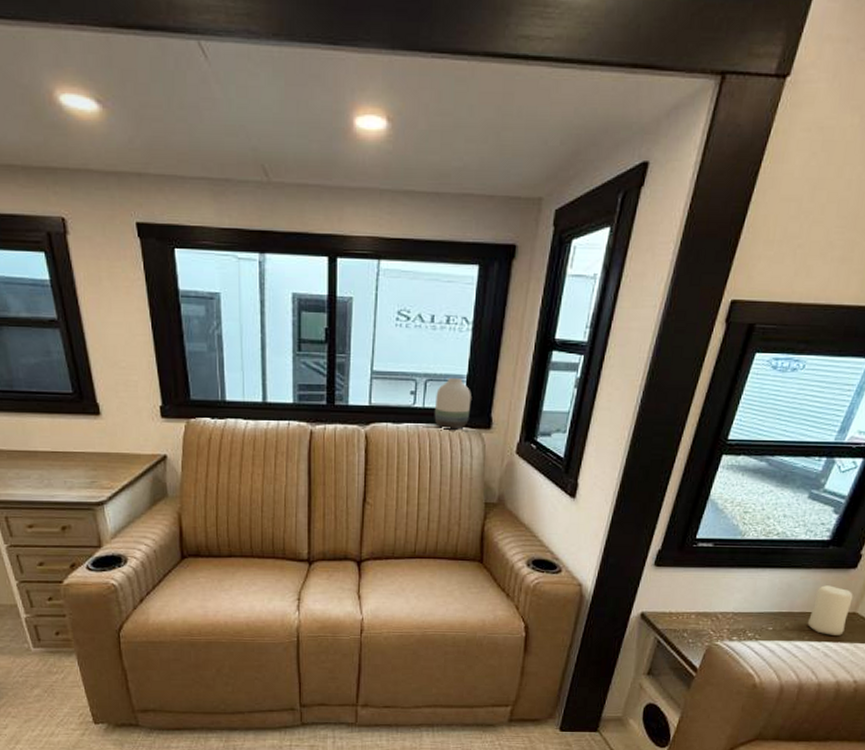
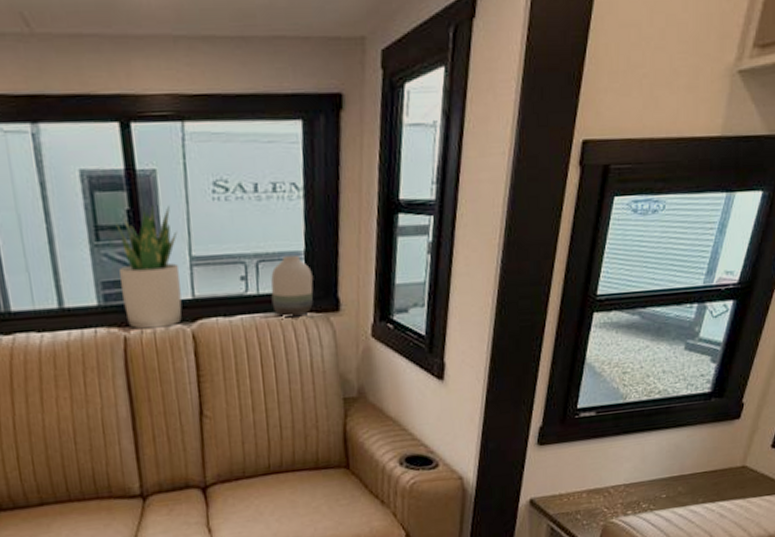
planter: none [314,326,364,426] -> present [116,206,182,329]
candle: present [807,585,853,635] -> none [699,440,740,494]

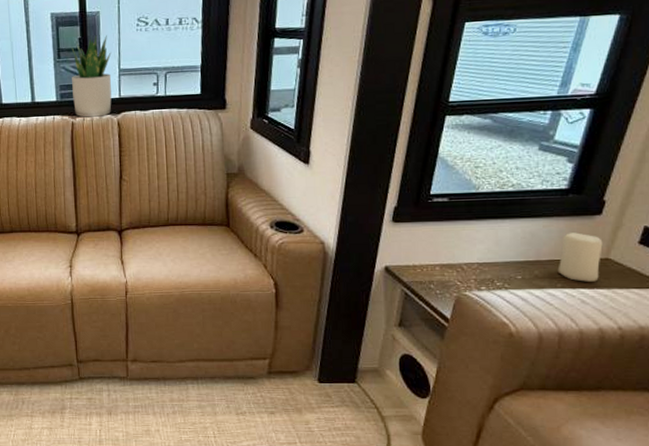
vase: present [271,254,314,317] -> none [175,68,207,112]
candle: none [699,440,740,494] -> present [557,232,603,282]

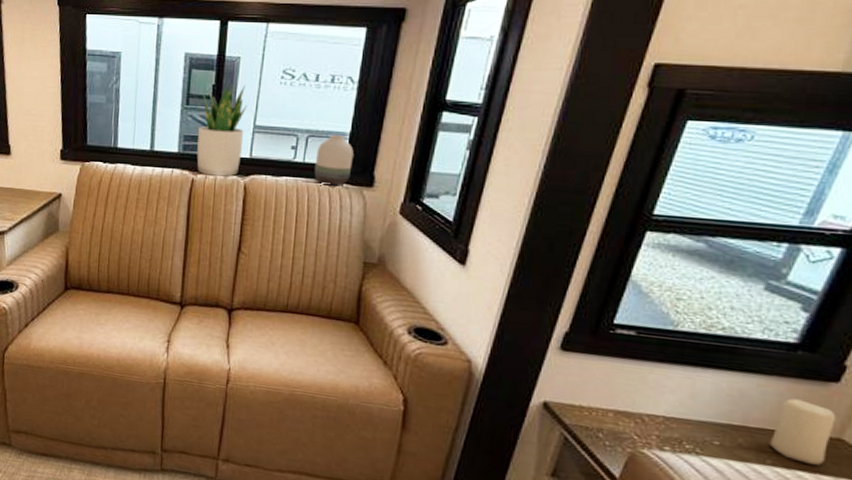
vase: none [175,68,207,112] -> present [314,134,354,185]

